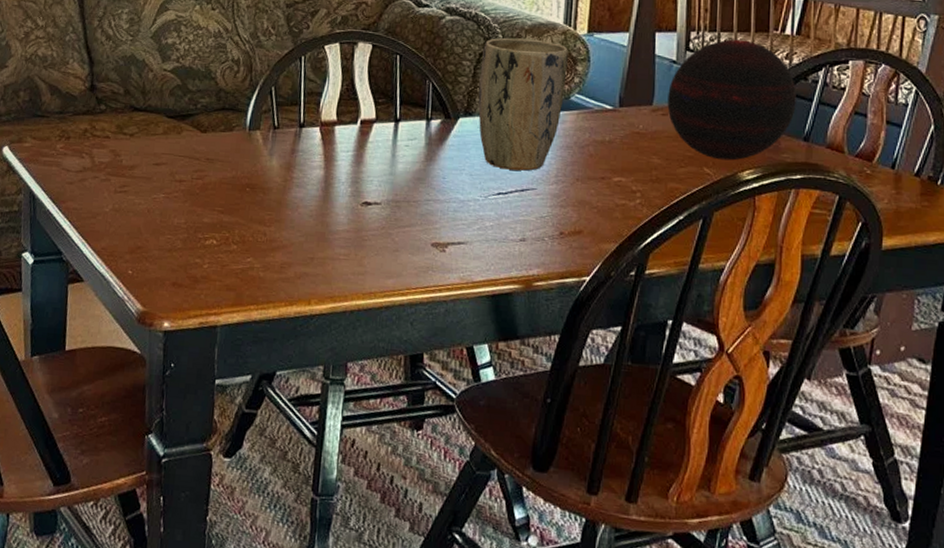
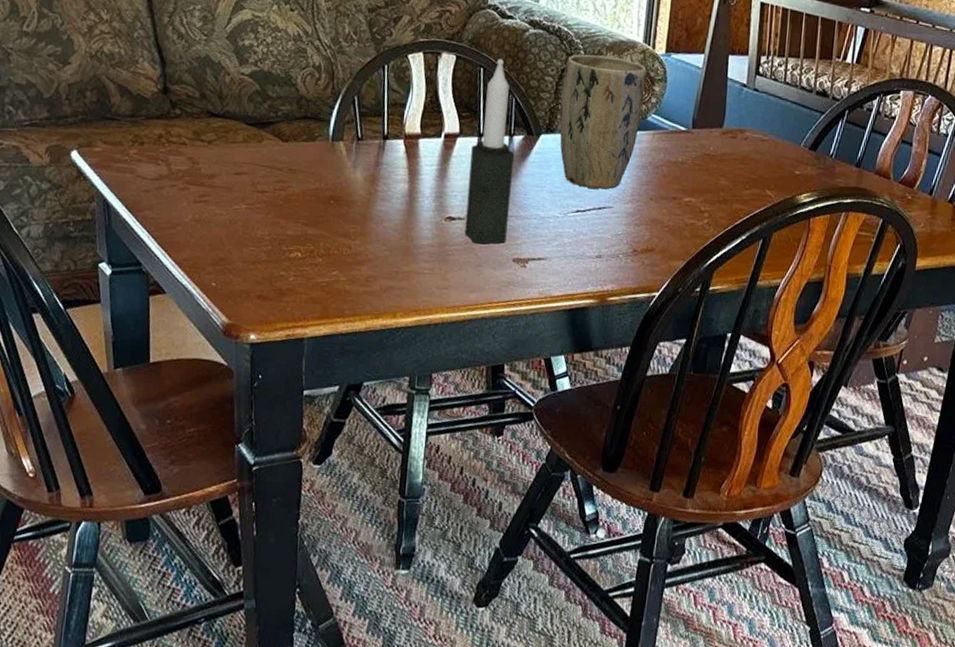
candle: none [381,46,431,229] -> present [464,59,514,244]
decorative orb: present [667,39,796,161] -> none [736,65,853,184]

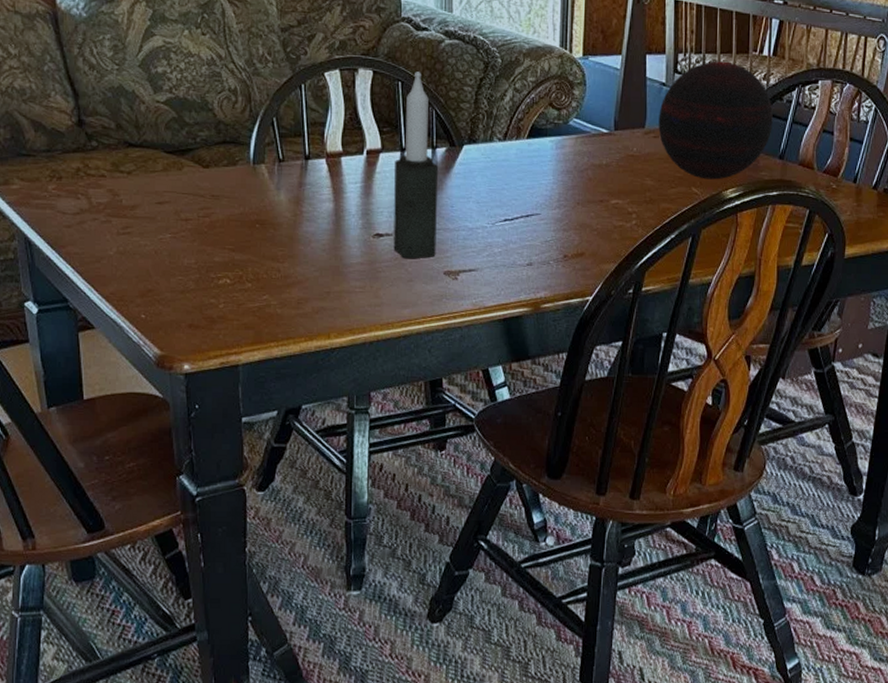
plant pot: present [559,54,647,189] -> none [481,62,565,197]
decorative orb: none [736,65,853,184] -> present [658,61,773,180]

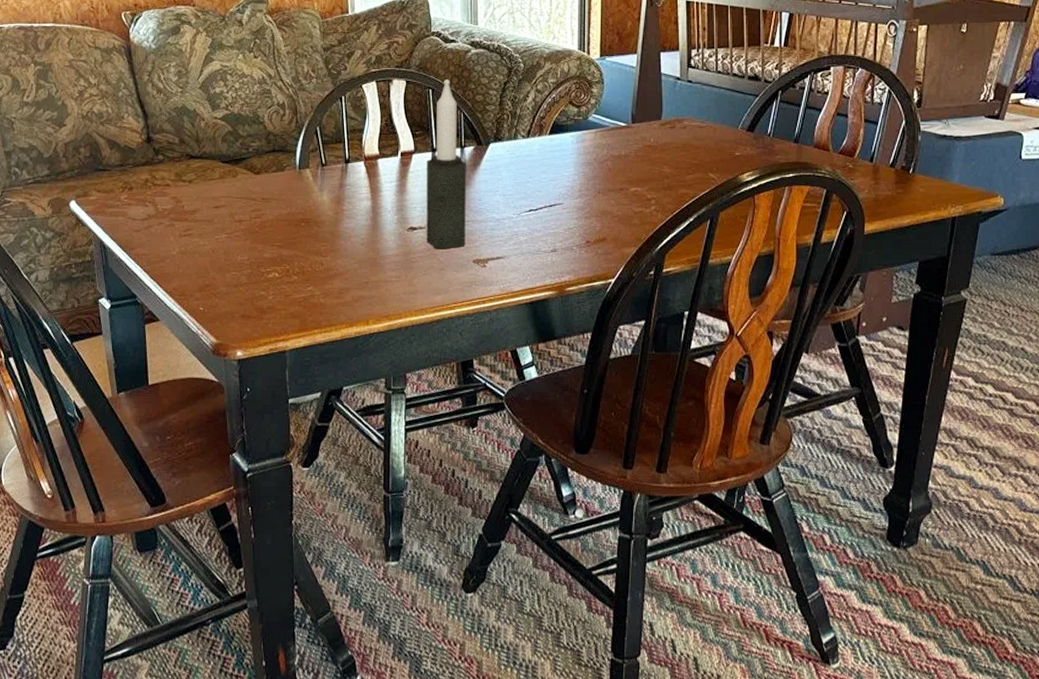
decorative orb: present [658,61,773,180] -> none [674,54,786,165]

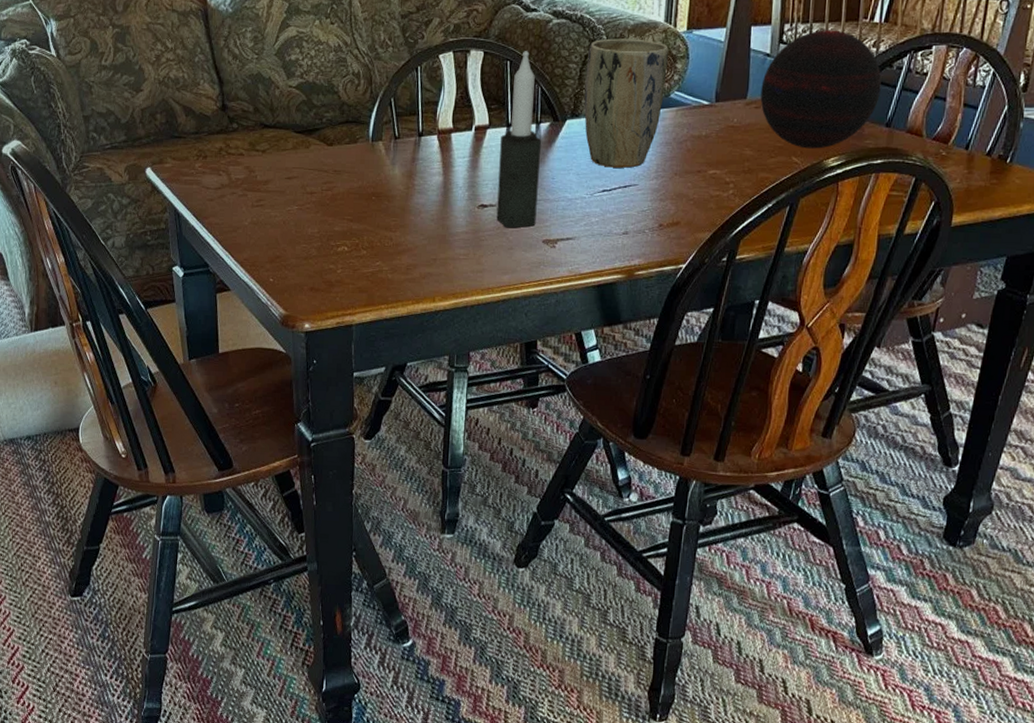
plant pot: none [506,66,584,188] -> present [584,38,669,168]
decorative orb: none [674,54,786,165] -> present [760,30,882,149]

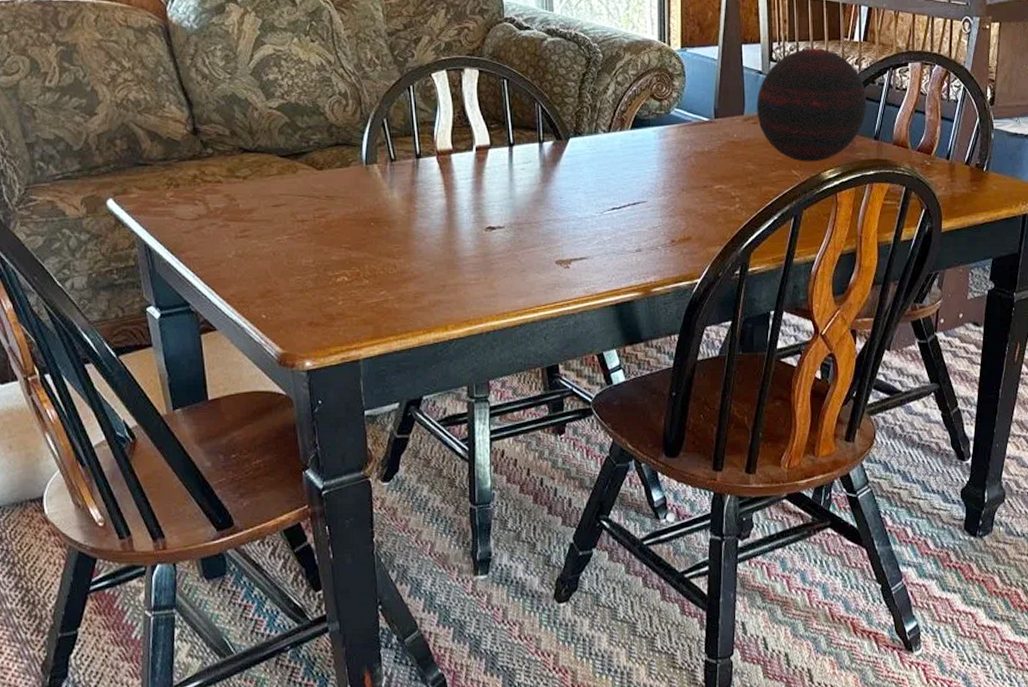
candle: present [496,51,541,228] -> none [504,69,547,250]
plant pot: present [584,38,669,168] -> none [585,56,665,185]

